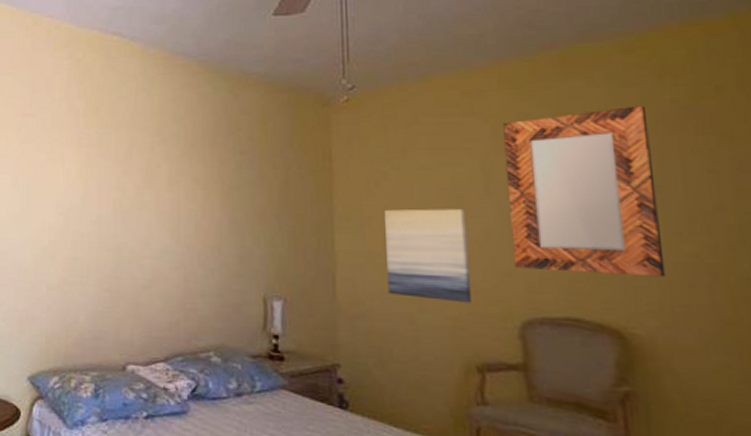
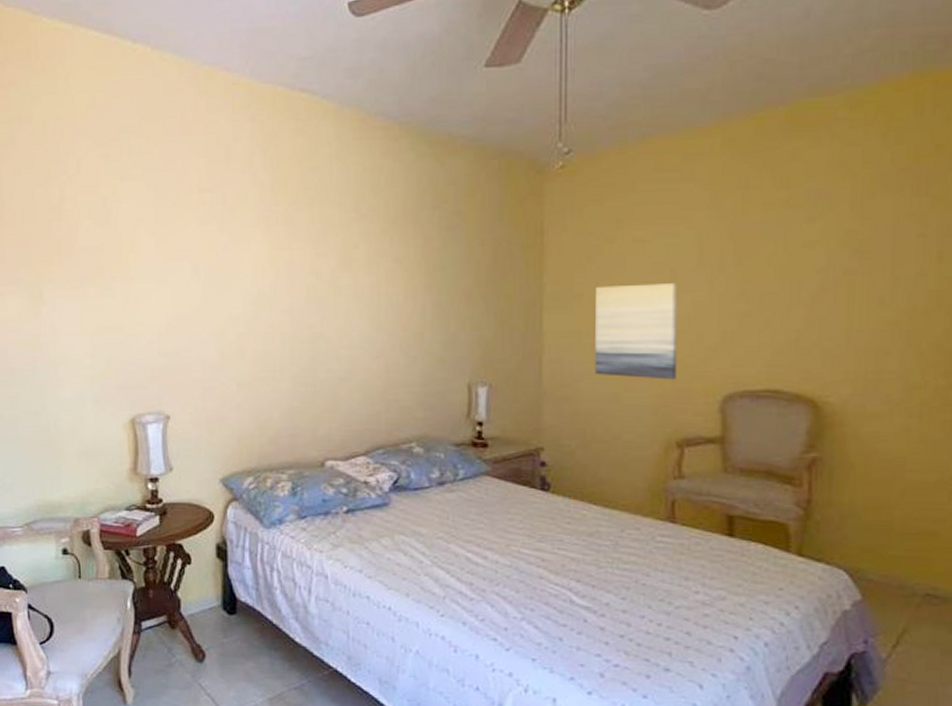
home mirror: present [503,105,666,277] -> none [720,166,866,345]

